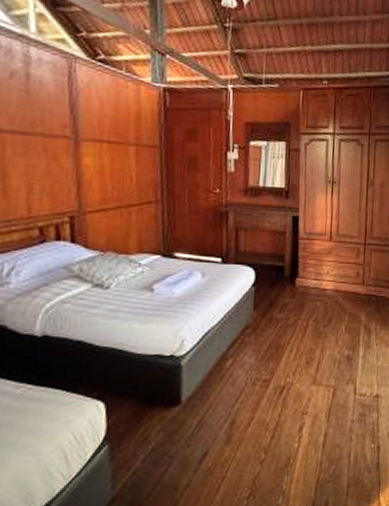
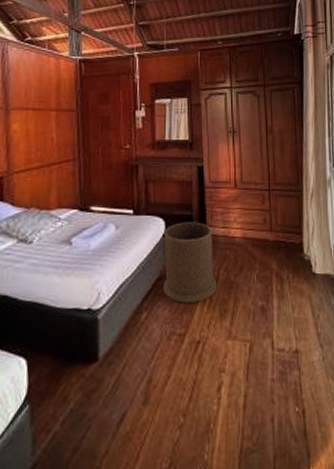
trash can: none [250,273,306,352] -> present [163,222,218,303]

